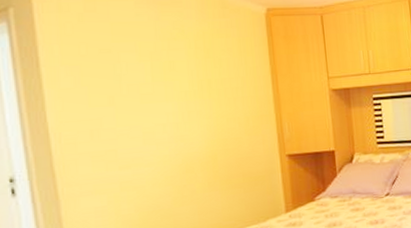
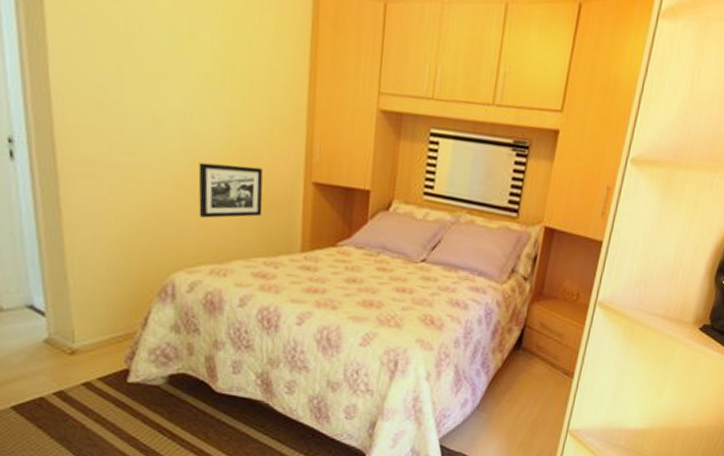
picture frame: none [188,153,248,205] -> present [198,162,263,218]

